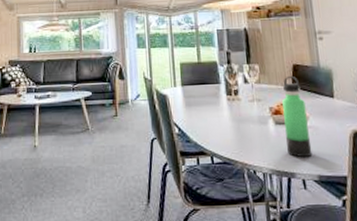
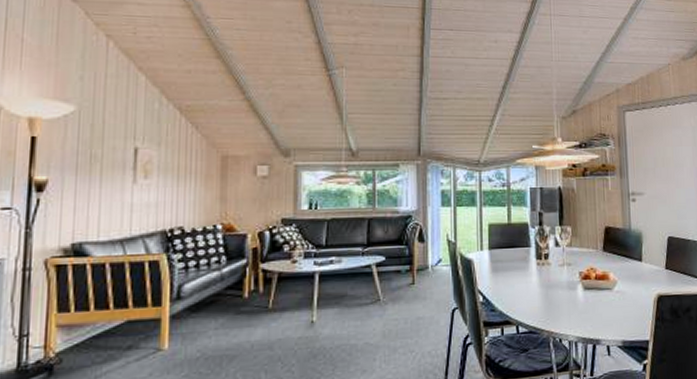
thermos bottle: present [282,75,313,158] -> none [592,238,618,324]

